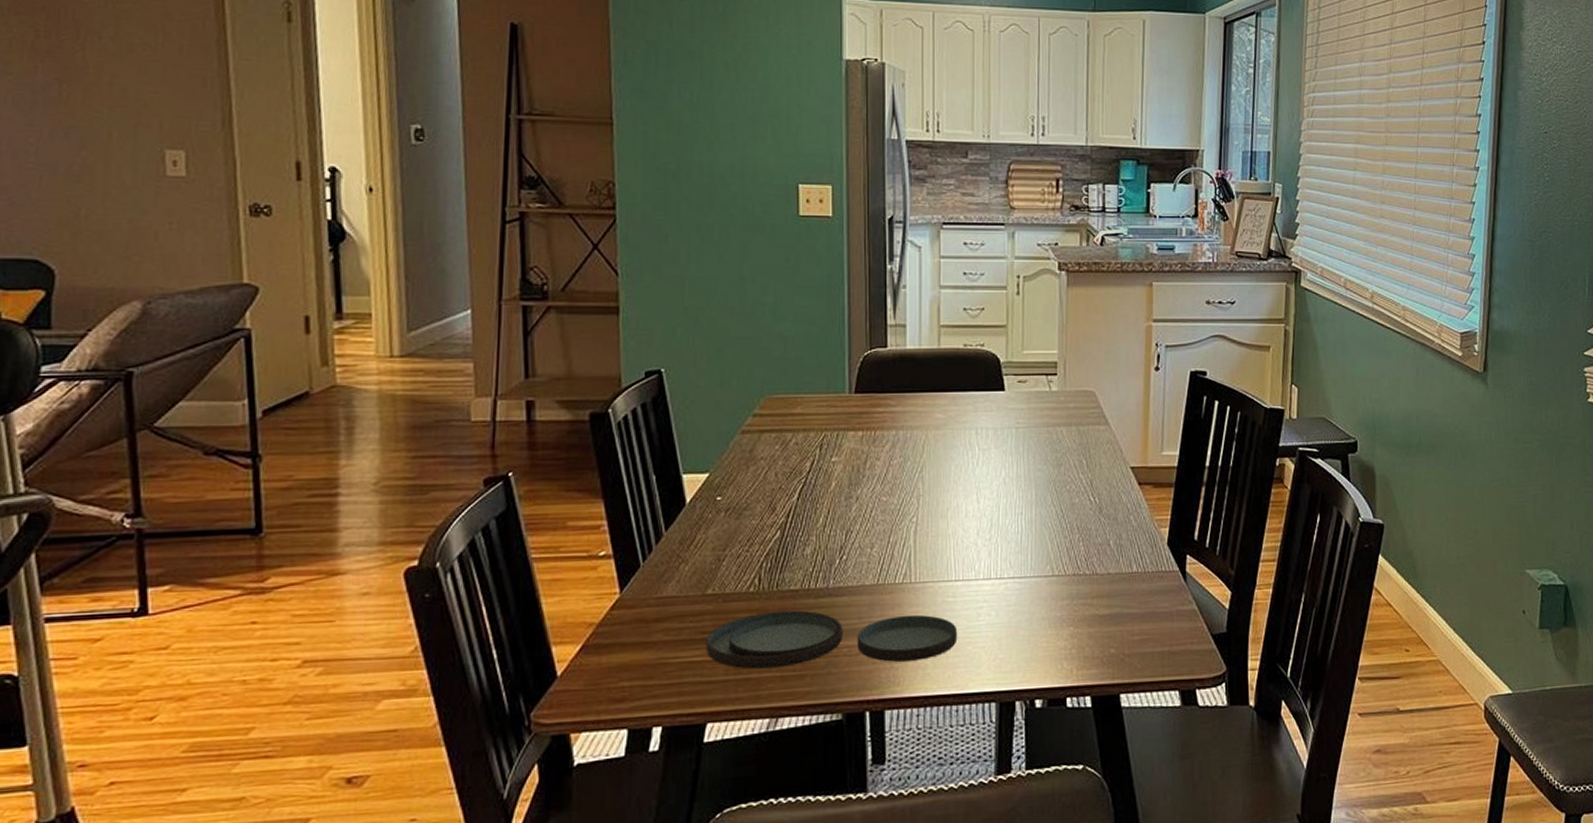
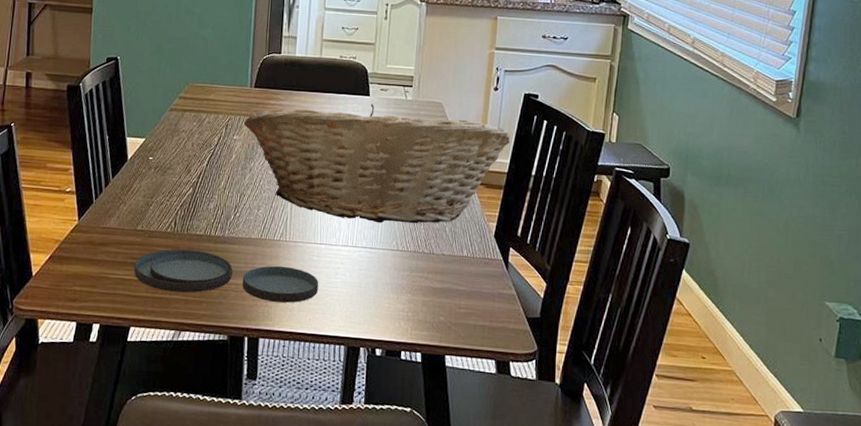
fruit basket: none [844,400,1179,546] -> present [244,103,511,224]

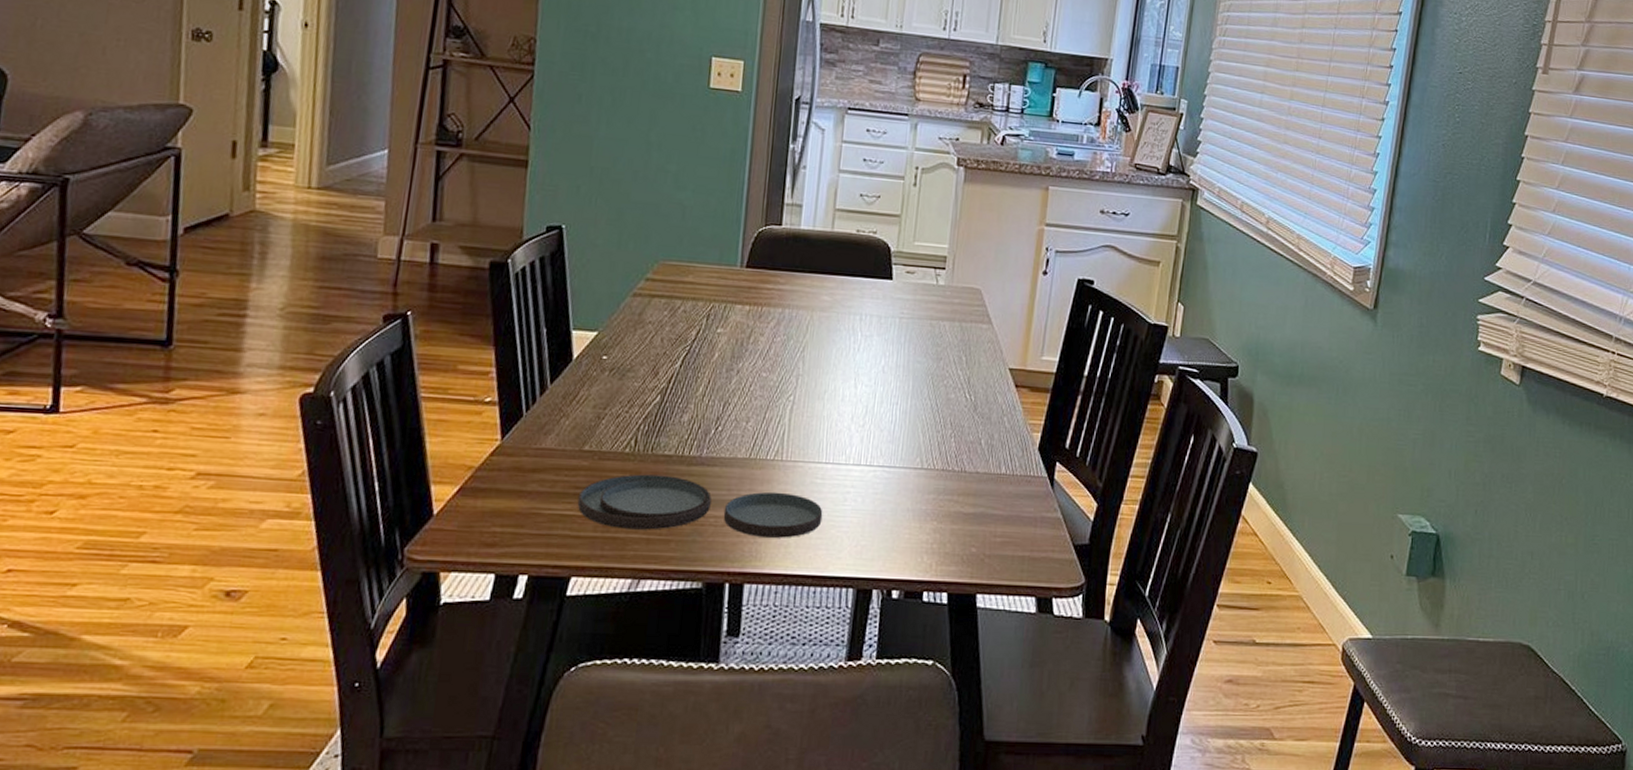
fruit basket: present [244,103,511,224] -> none [731,289,1061,436]

